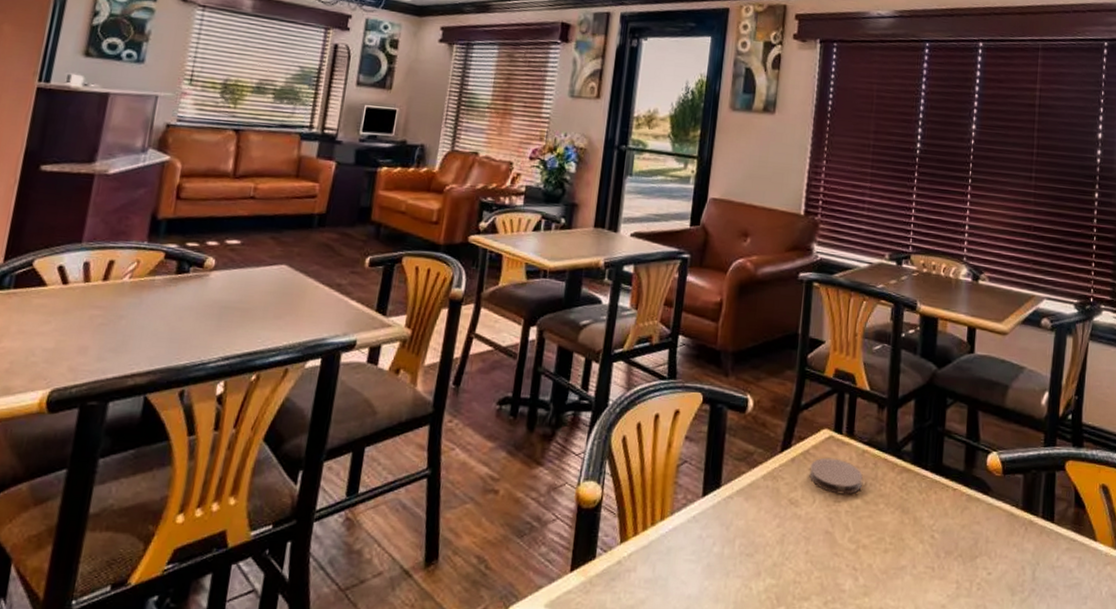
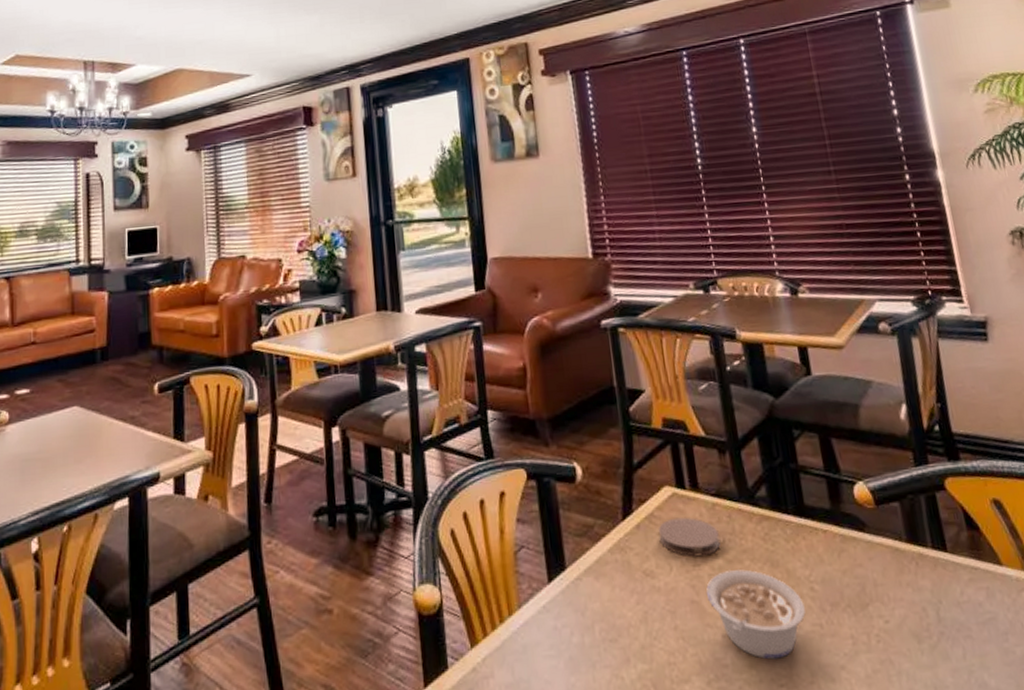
legume: none [840,510,923,592] -> present [706,569,806,660]

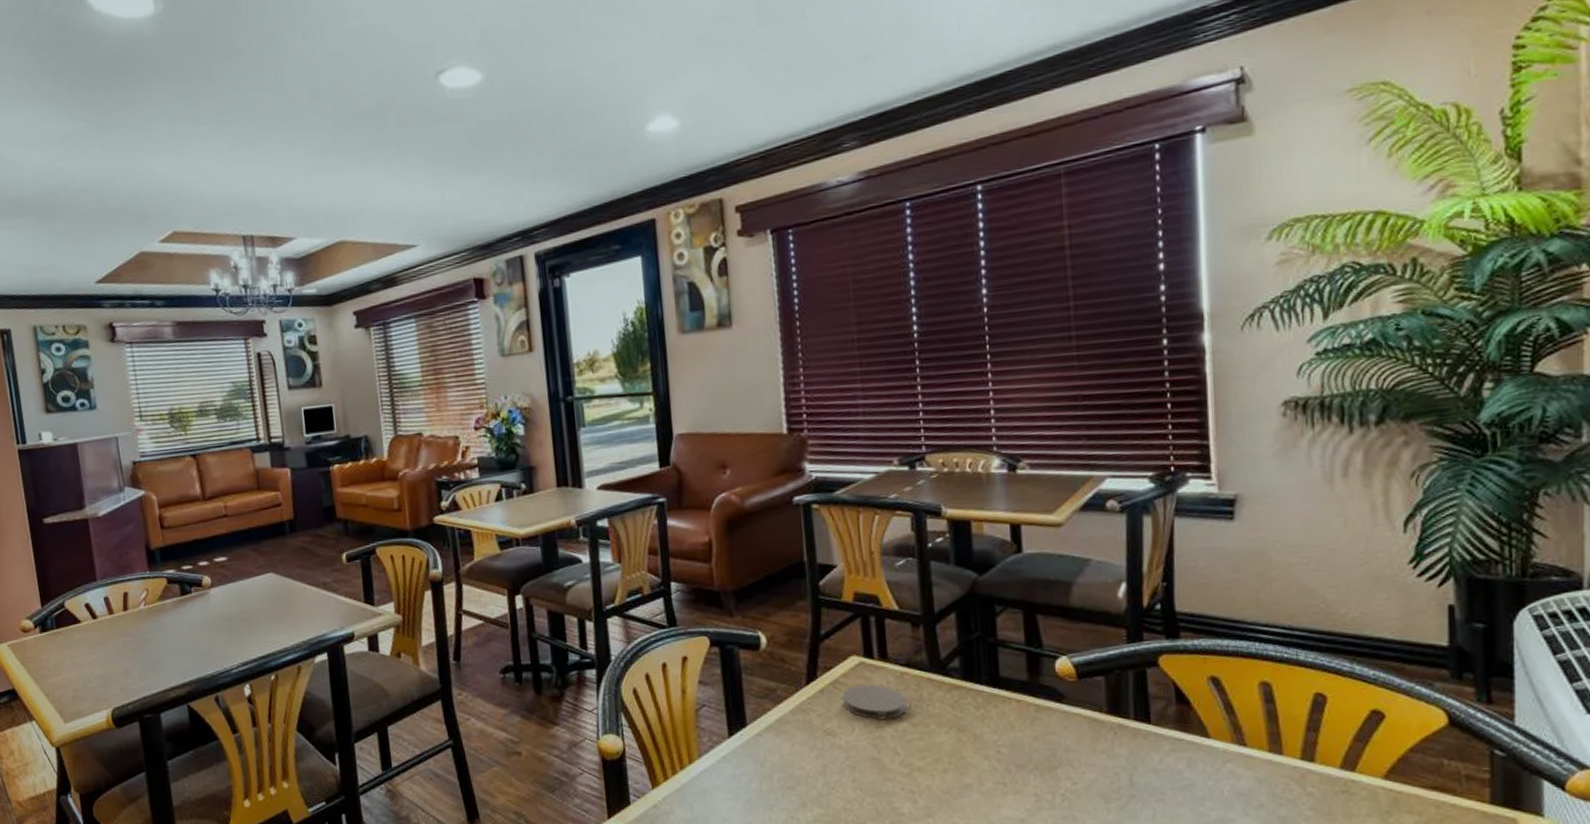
legume: present [706,569,806,660] -> none [887,732,989,811]

